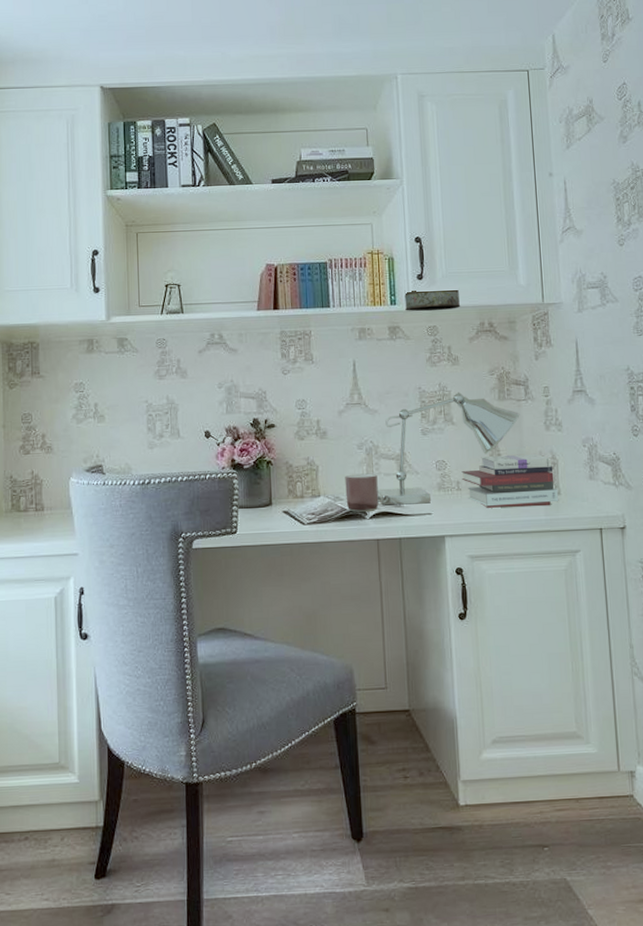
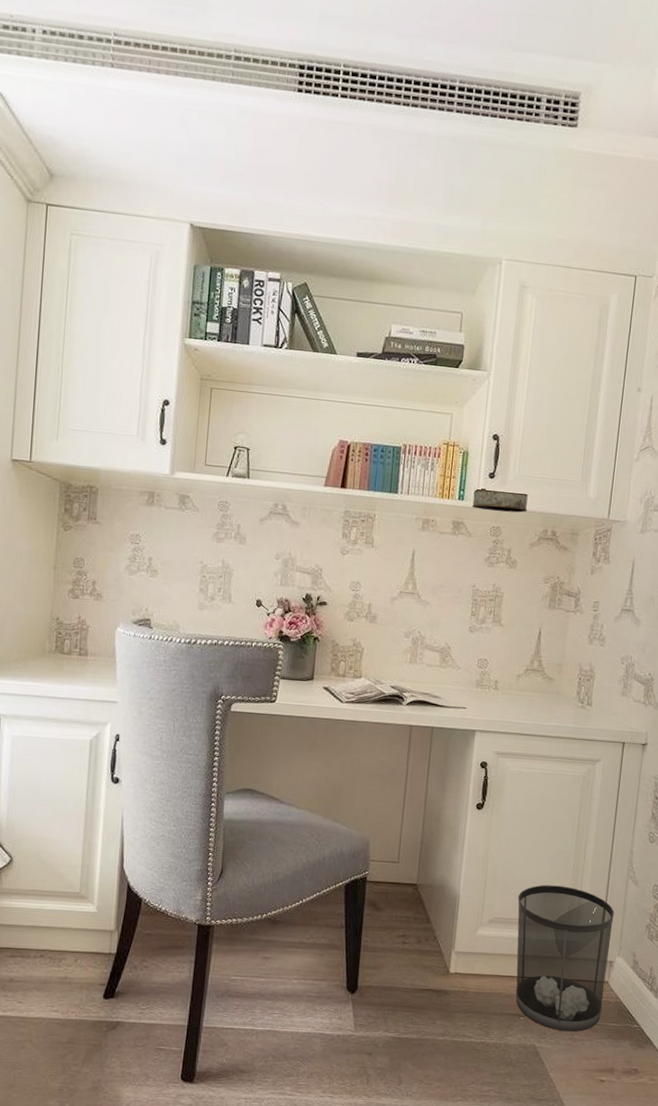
mug: present [345,473,379,513] -> none [386,660,420,699]
desk lamp: present [377,391,520,506] -> none [416,595,567,698]
books: present [461,454,559,508] -> none [500,661,590,716]
waste bin: none [518,692,633,859] -> present [515,885,614,1032]

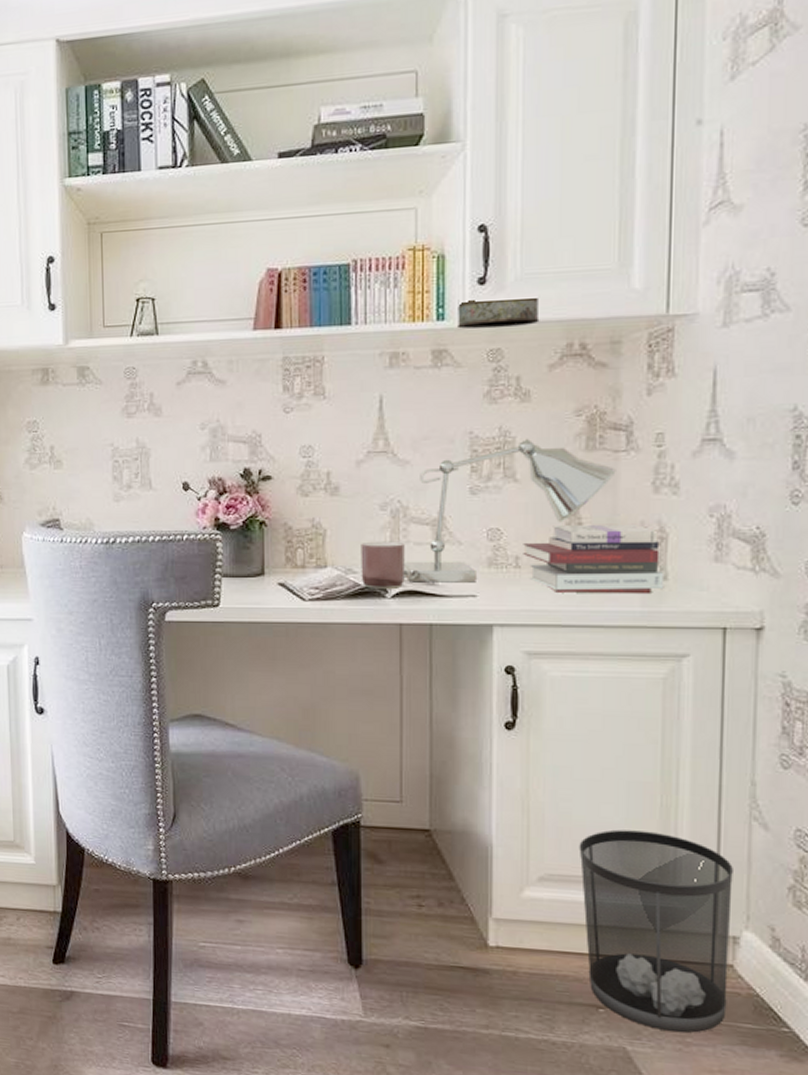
mug: none [386,660,420,699] -> present [361,541,405,590]
desk lamp: none [416,595,567,698] -> present [403,438,616,583]
books: none [500,661,590,716] -> present [523,525,665,595]

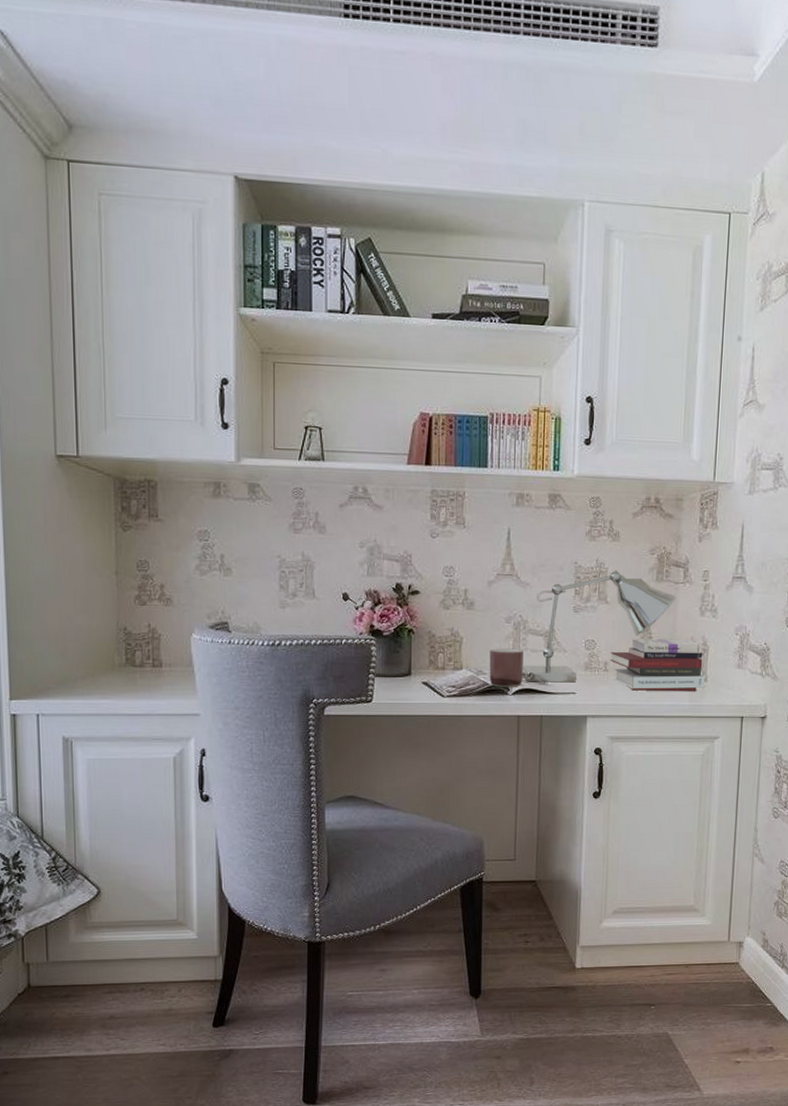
decorative box: present [458,298,540,329] -> none [569,455,628,481]
waste bin: present [579,830,733,1033] -> none [641,870,741,1017]

